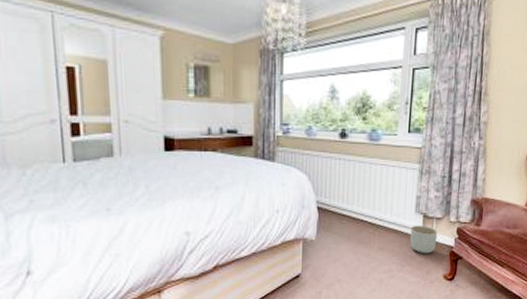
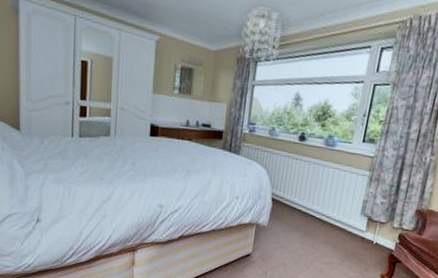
planter: present [410,225,438,254] -> none [352,225,380,253]

